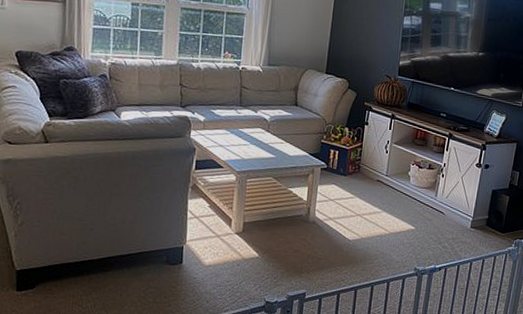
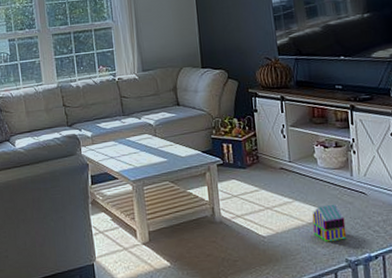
toy house: none [393,218,422,252] -> present [312,204,347,242]

